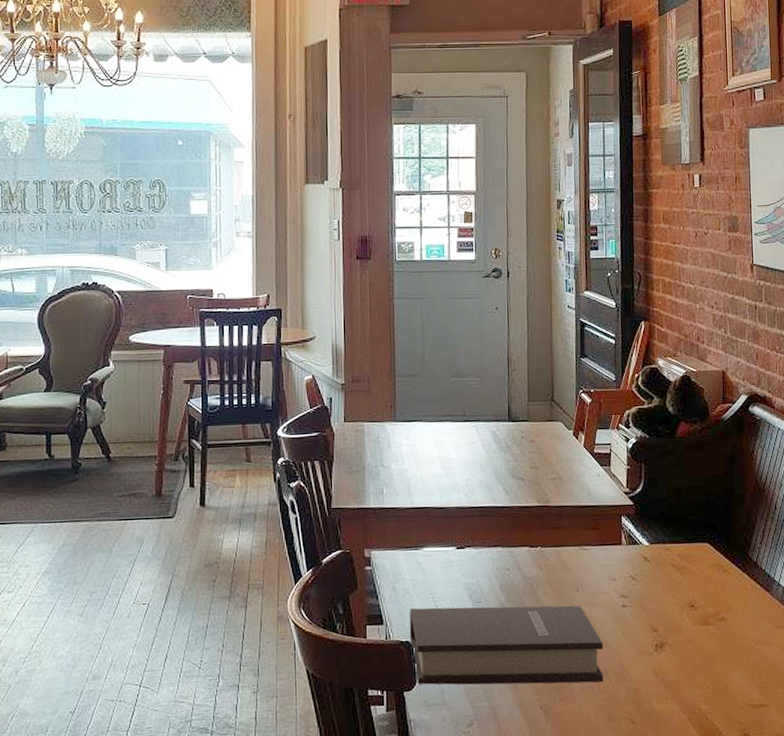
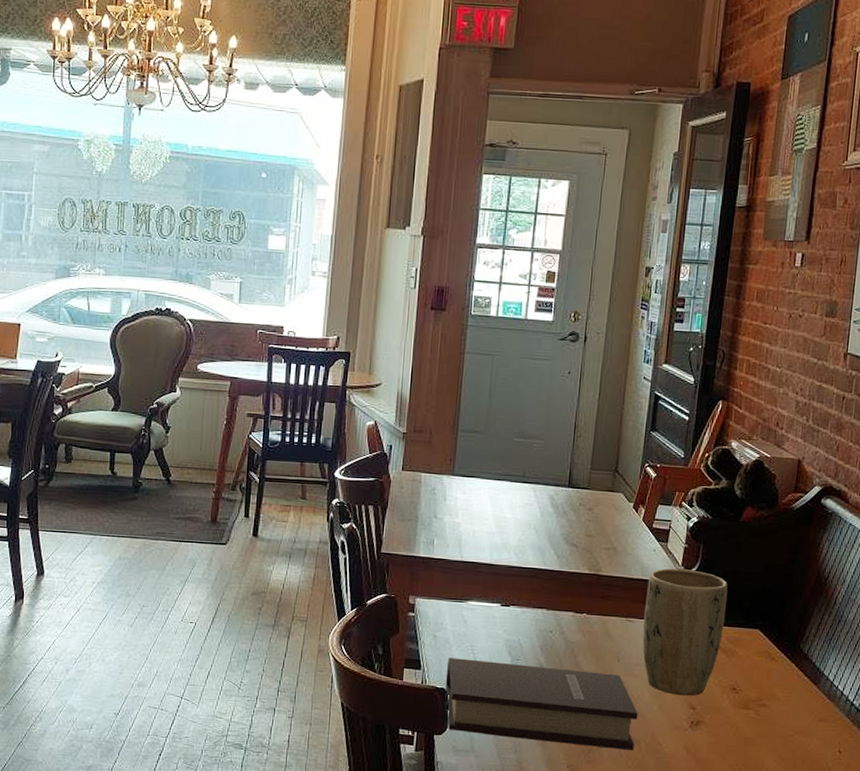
plant pot: none [596,490,675,620] -> present [642,568,728,696]

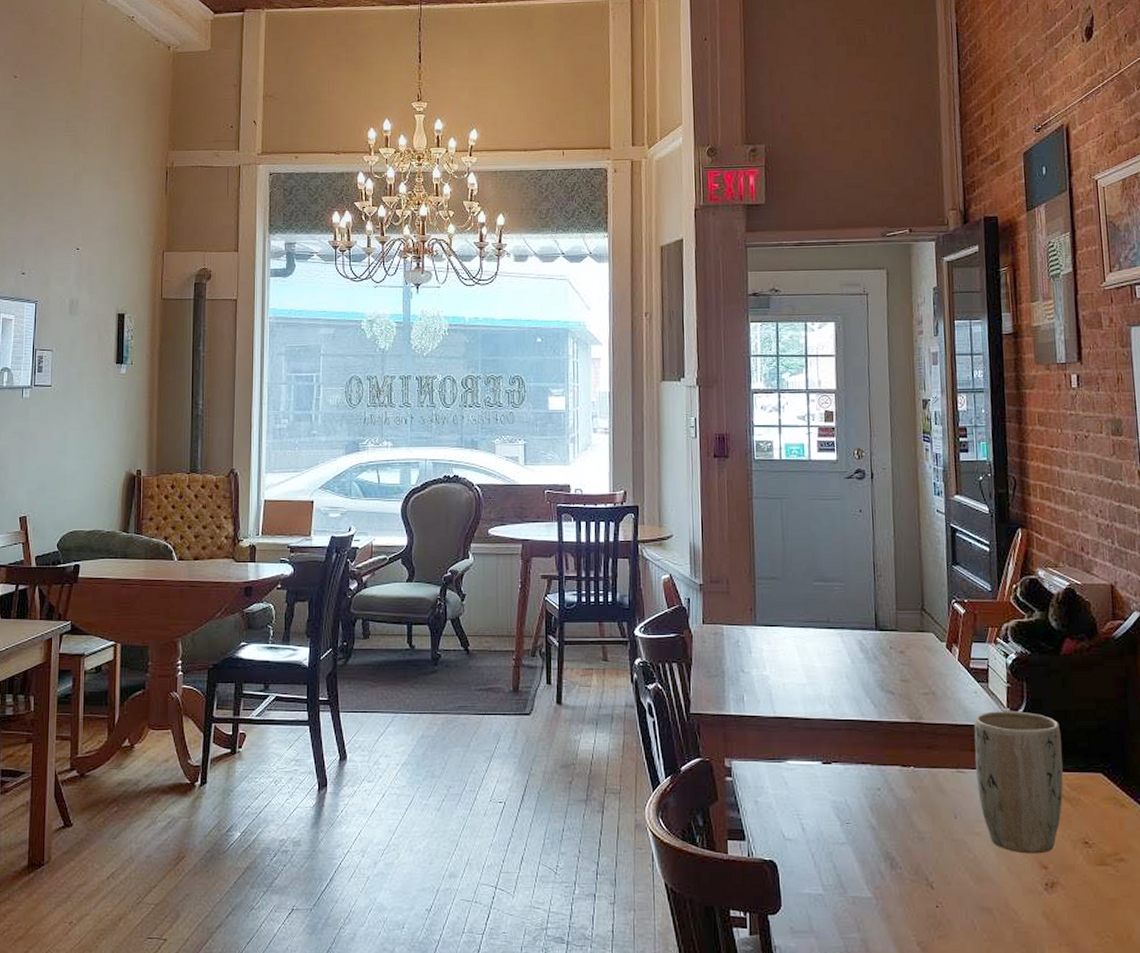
book: present [445,658,638,750] -> none [773,825,987,921]

